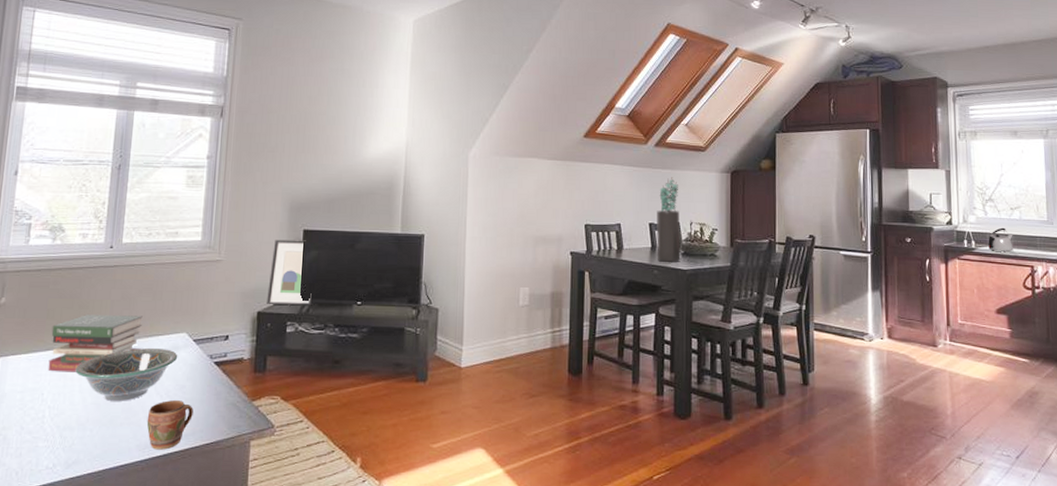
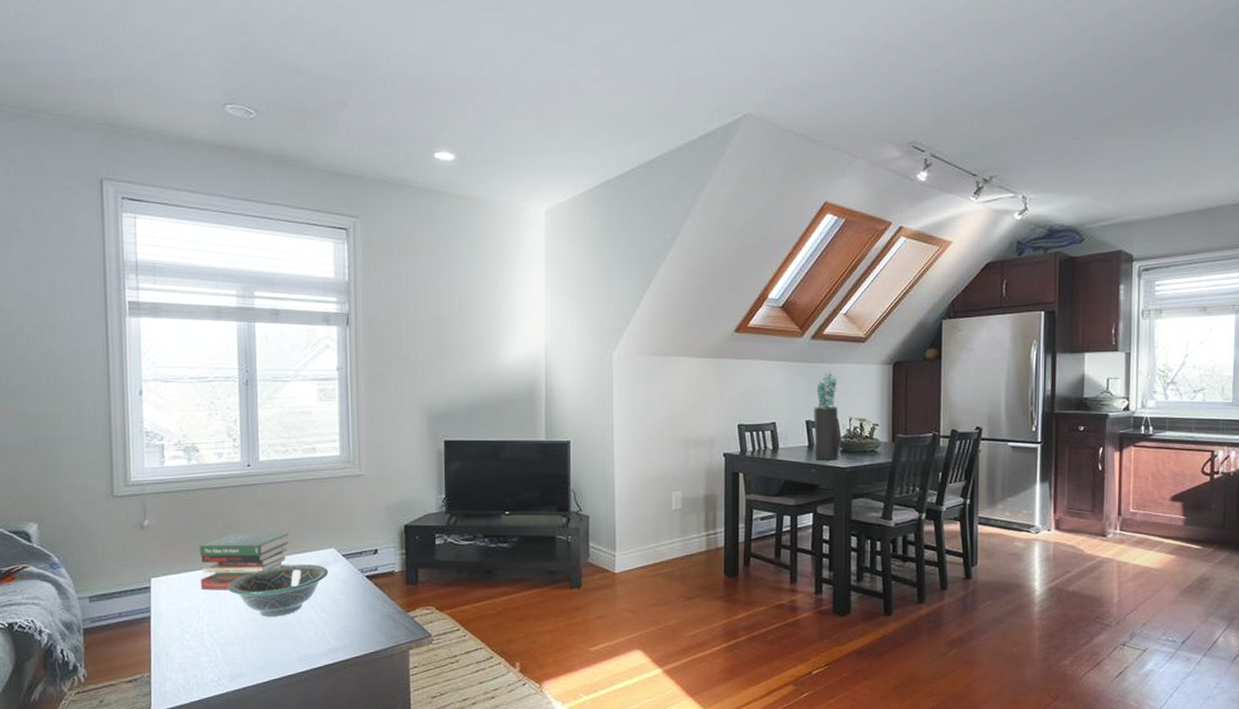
mug: present [146,400,194,450] -> none [304,614,350,661]
picture frame: present [267,239,313,306] -> none [413,451,460,518]
kettle: present [988,227,1014,252] -> none [1167,411,1194,438]

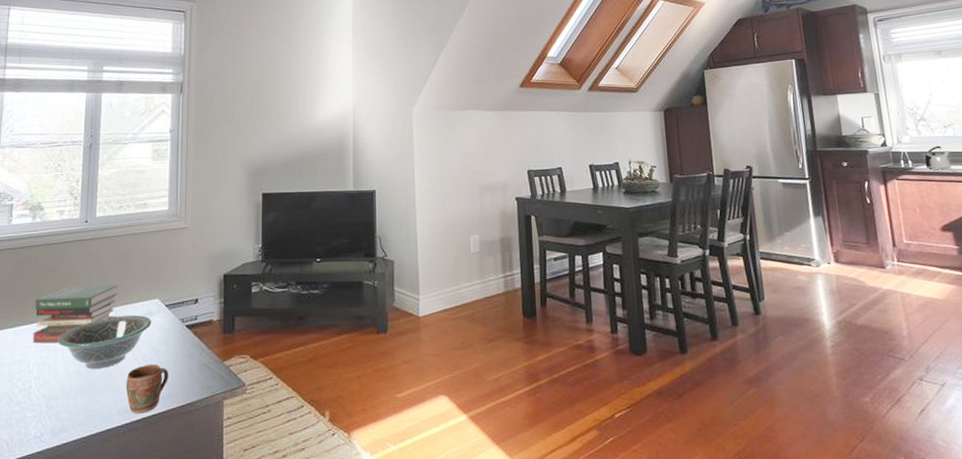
mug: none [304,614,350,661] -> present [125,364,169,414]
vase: present [814,371,838,461] -> none [595,119,622,202]
kettle: none [1167,411,1194,438] -> present [924,145,952,171]

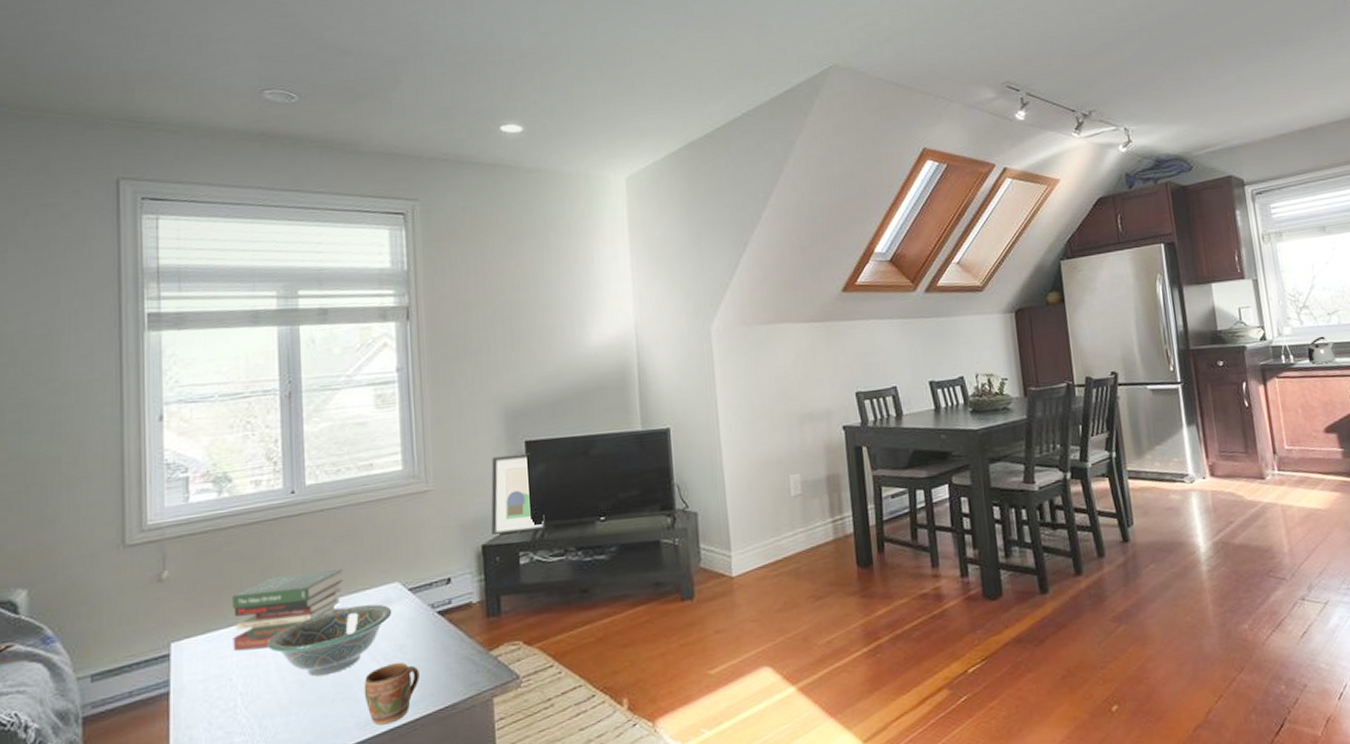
picture frame: none [232,203,274,268] -> present [490,453,547,536]

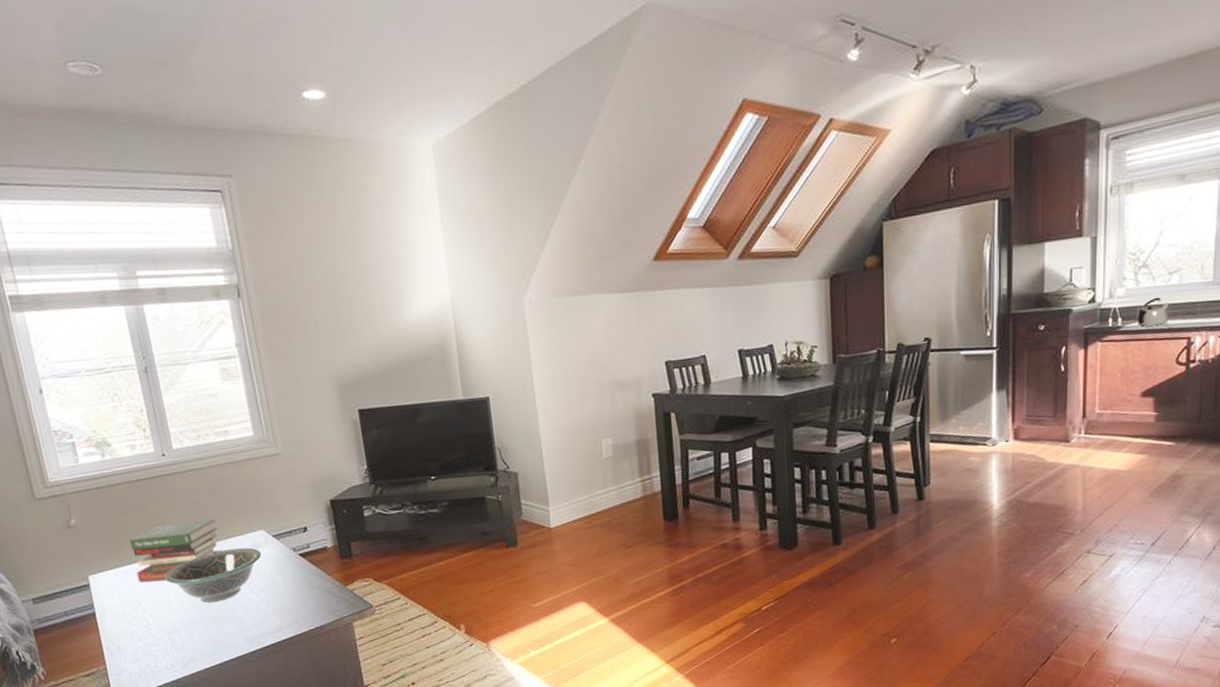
mug: present [364,663,420,726] -> none [247,594,291,641]
picture frame: present [490,453,547,536] -> none [330,420,385,492]

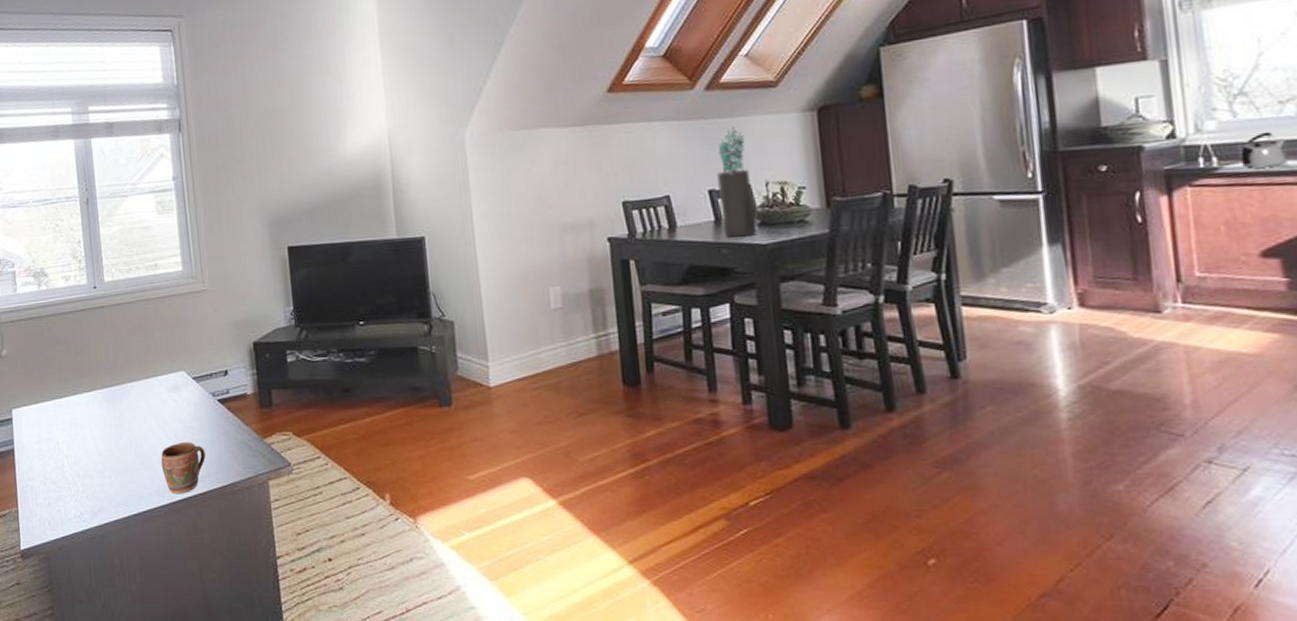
books: present [129,519,223,583] -> none [54,357,143,421]
decorative bowl: present [164,547,262,603] -> none [83,389,180,447]
mug: none [247,594,291,641] -> present [160,442,206,494]
vase: none [746,293,775,391] -> present [717,127,756,238]

